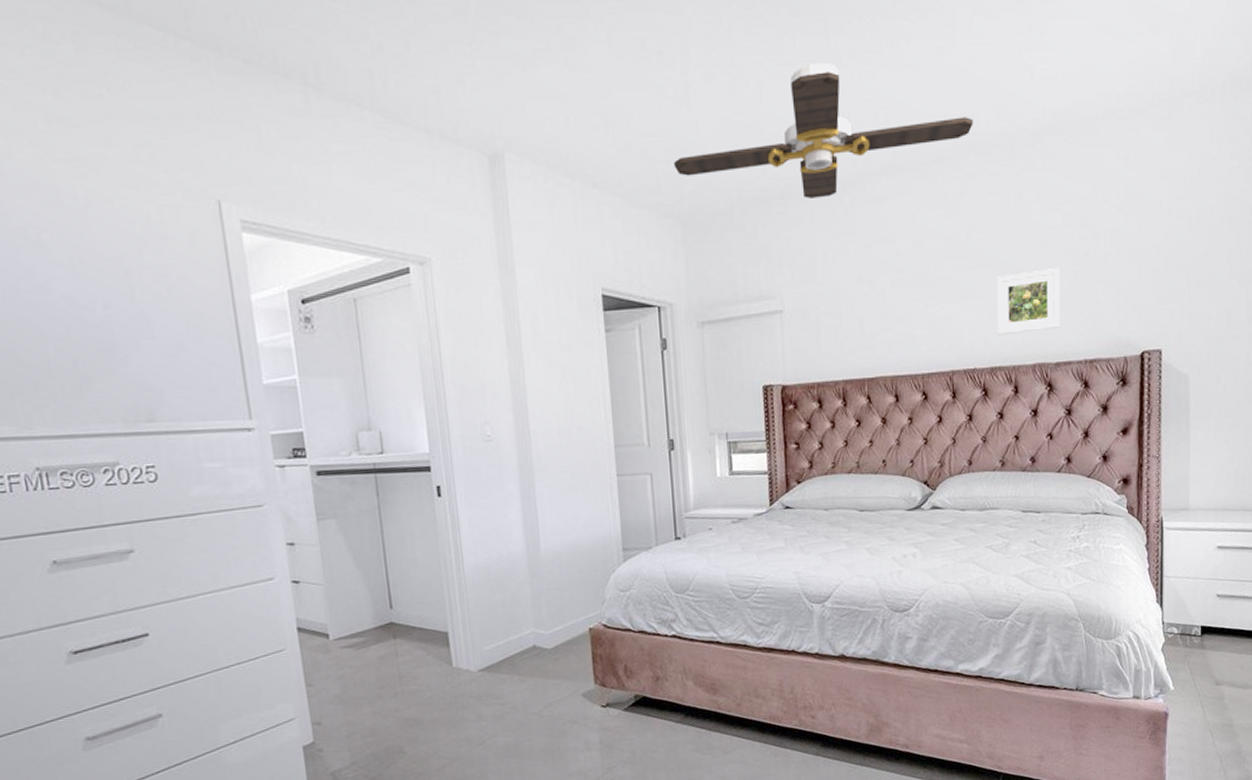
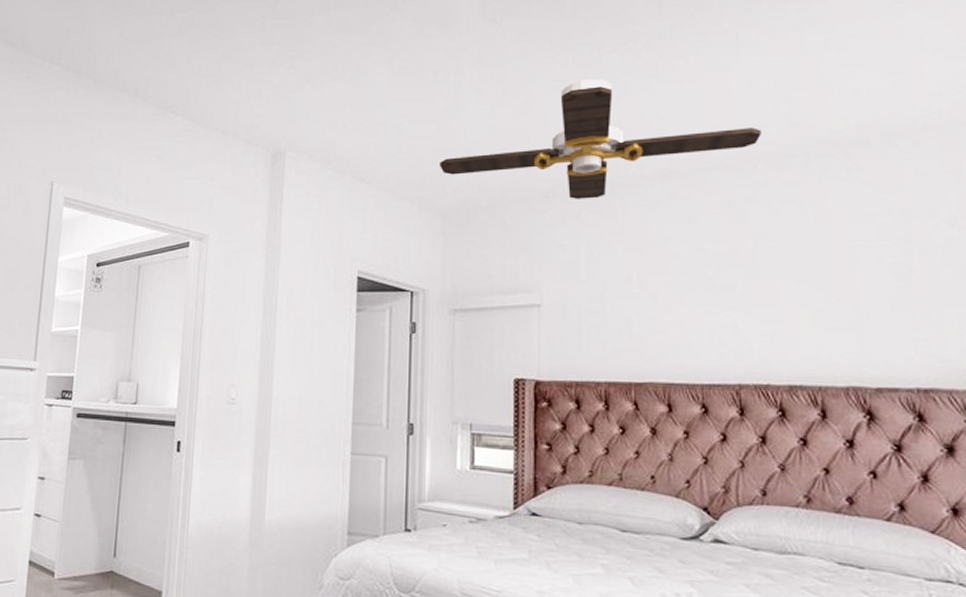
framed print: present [997,268,1060,336] -> none [794,282,880,351]

